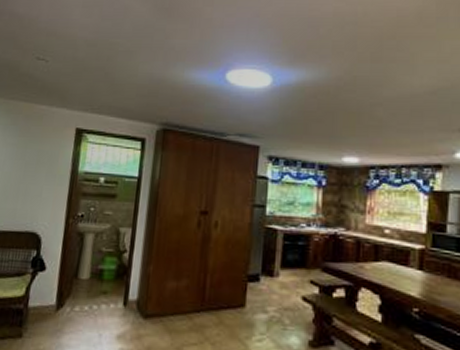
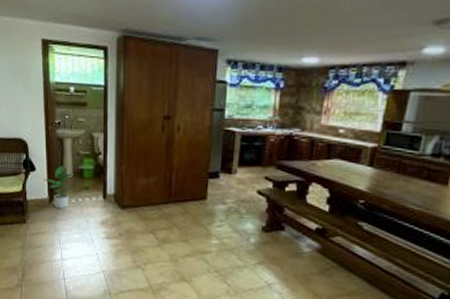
potted plant: none [52,265,91,319] -> present [43,166,75,209]

